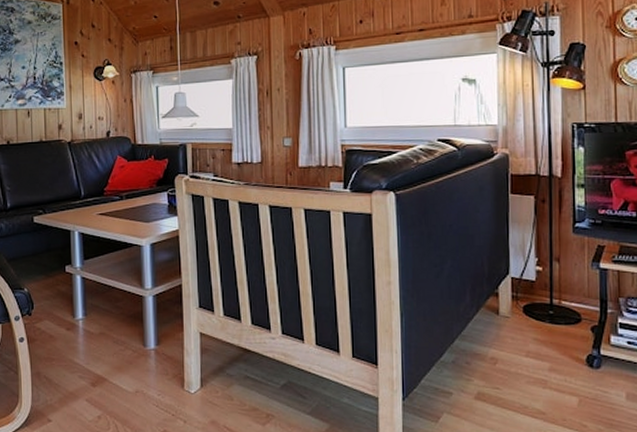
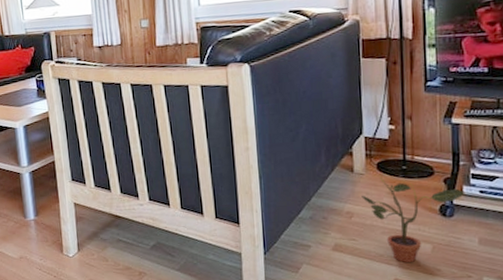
potted plant: none [506,321,613,417] -> present [361,176,465,263]

